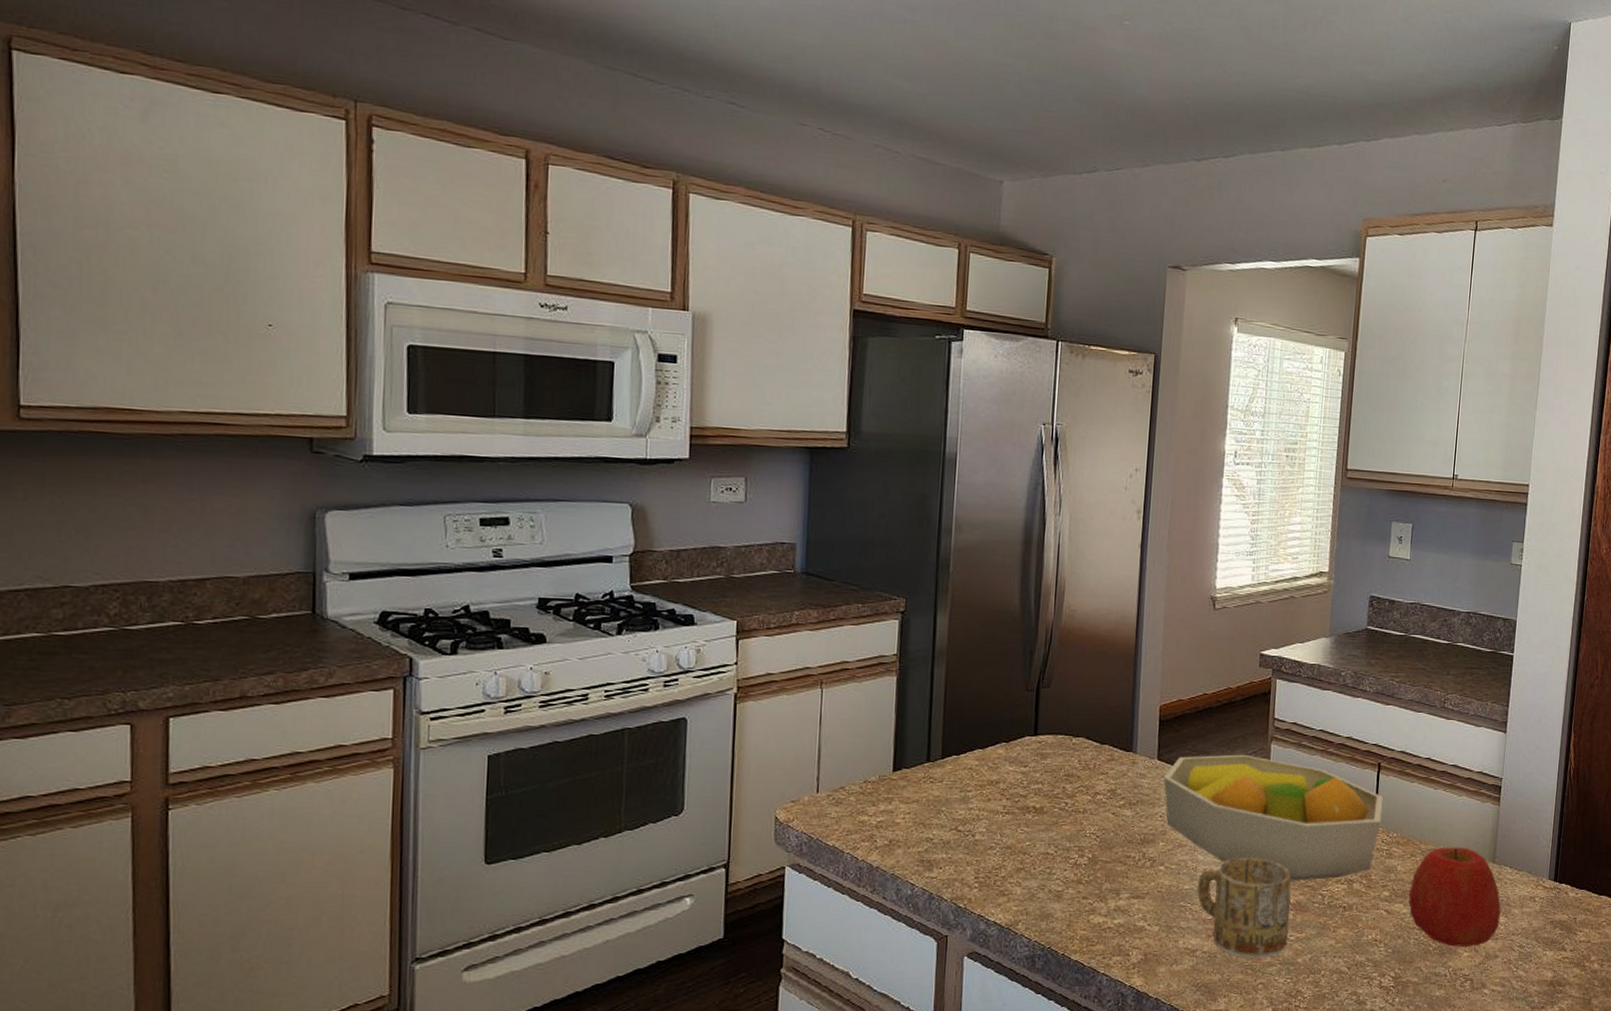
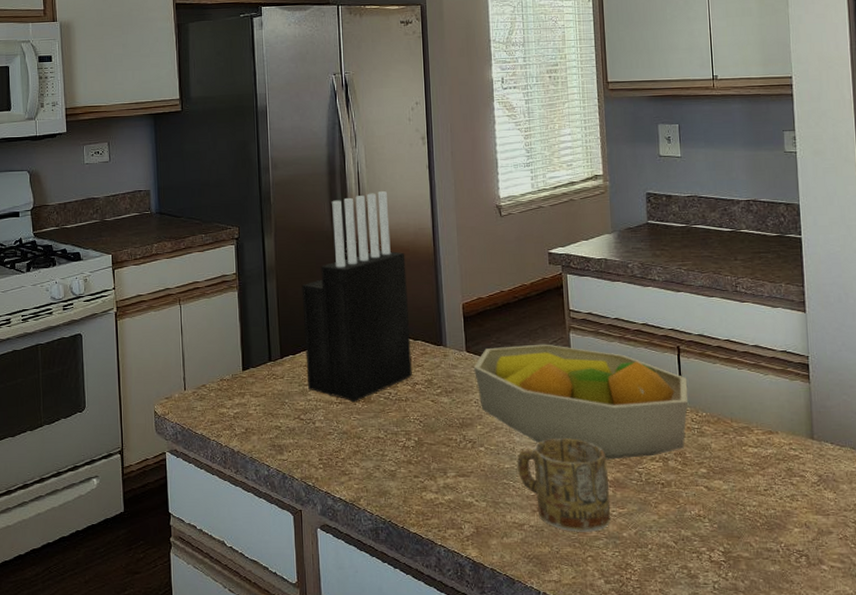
knife block: none [970,569,1103,813] -> present [302,191,412,403]
apple: present [1409,847,1501,947] -> none [727,424,829,522]

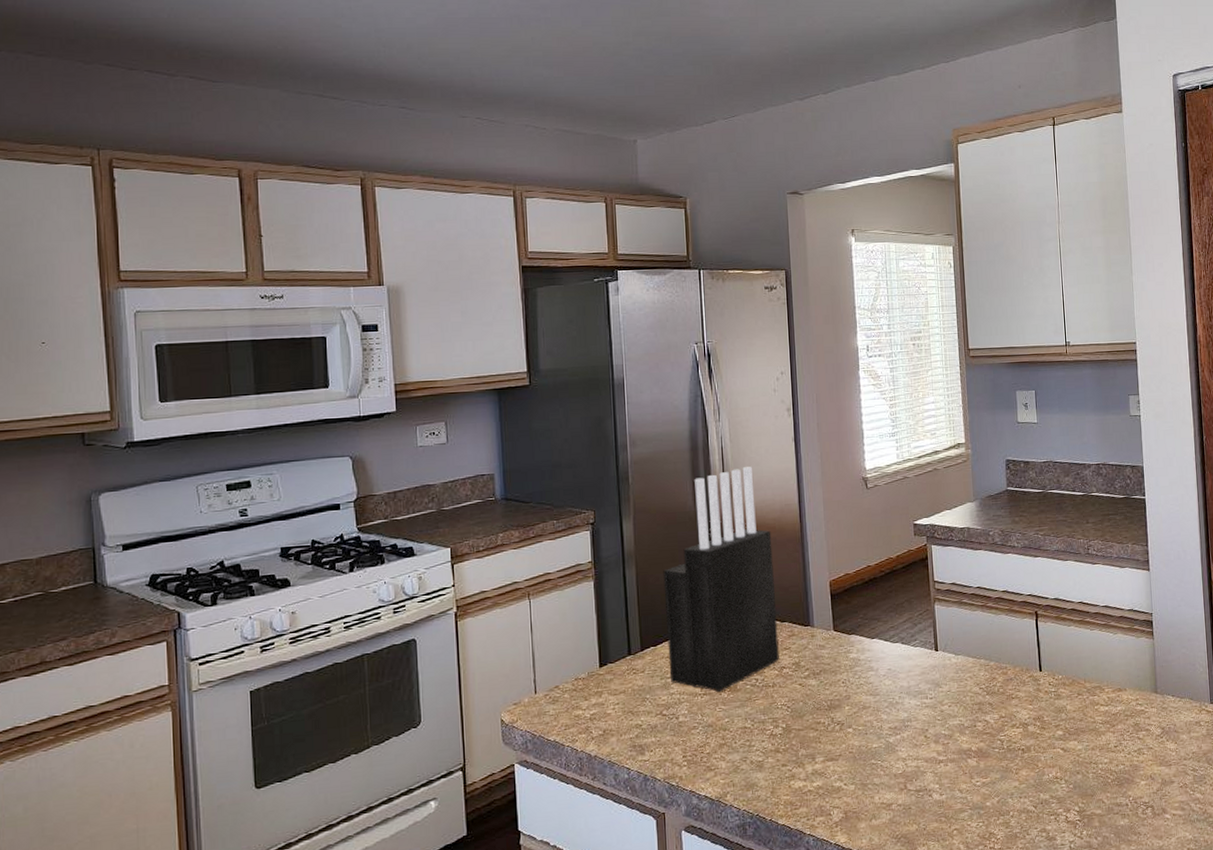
fruit bowl: present [474,344,689,460] -> none [842,617,1046,730]
mug: present [518,437,610,532] -> none [885,711,974,807]

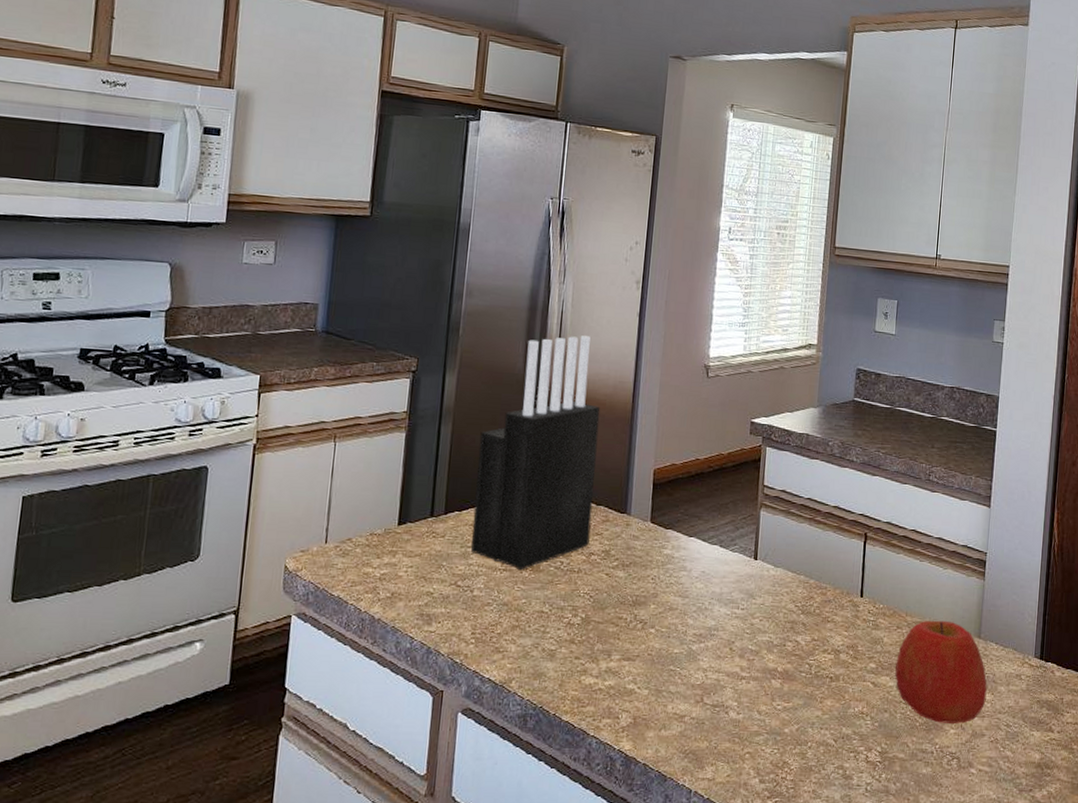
apple: none [1081,681,1171,777] -> present [895,620,987,724]

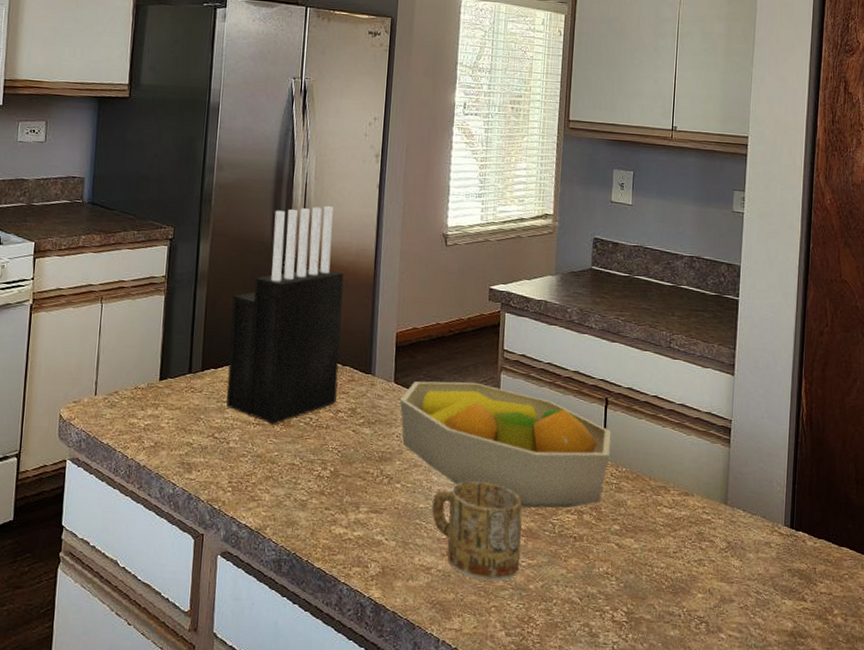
fruit bowl: none [656,519,870,650] -> present [400,381,612,509]
mug: none [687,623,779,727] -> present [432,481,523,582]
apple: present [895,620,987,724] -> none [640,485,735,588]

